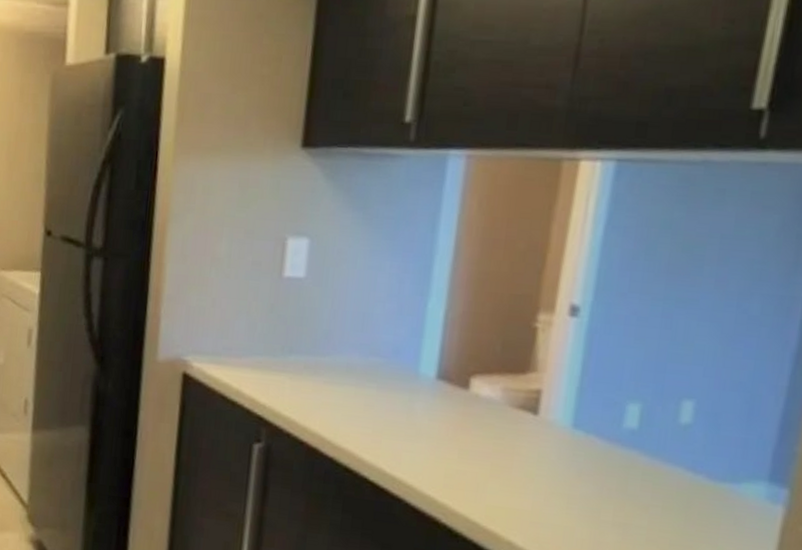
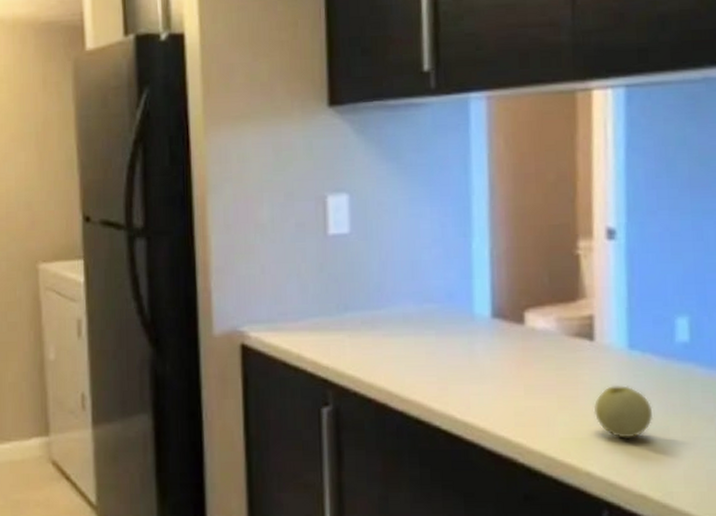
apple: none [525,461,588,516] -> present [593,386,654,439]

